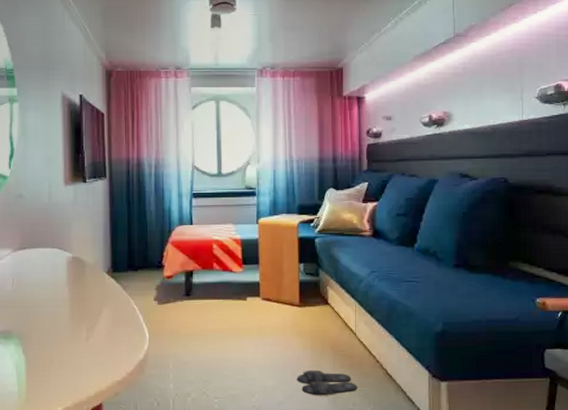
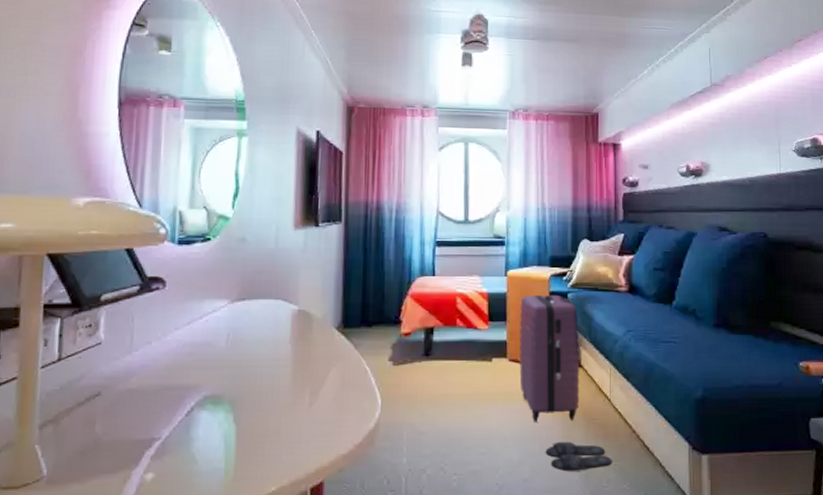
suitcase: none [271,239,327,353] -> present [519,294,580,422]

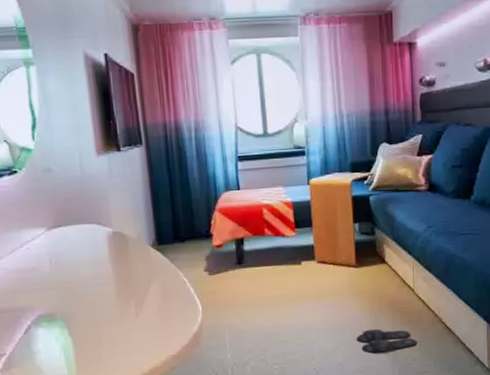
suitcase: present [519,294,580,422] -> none [324,198,386,315]

